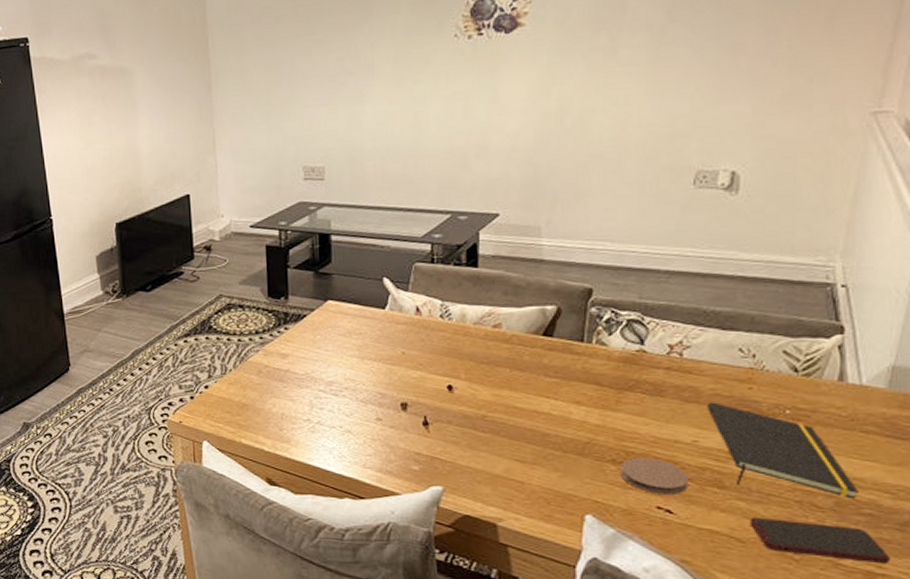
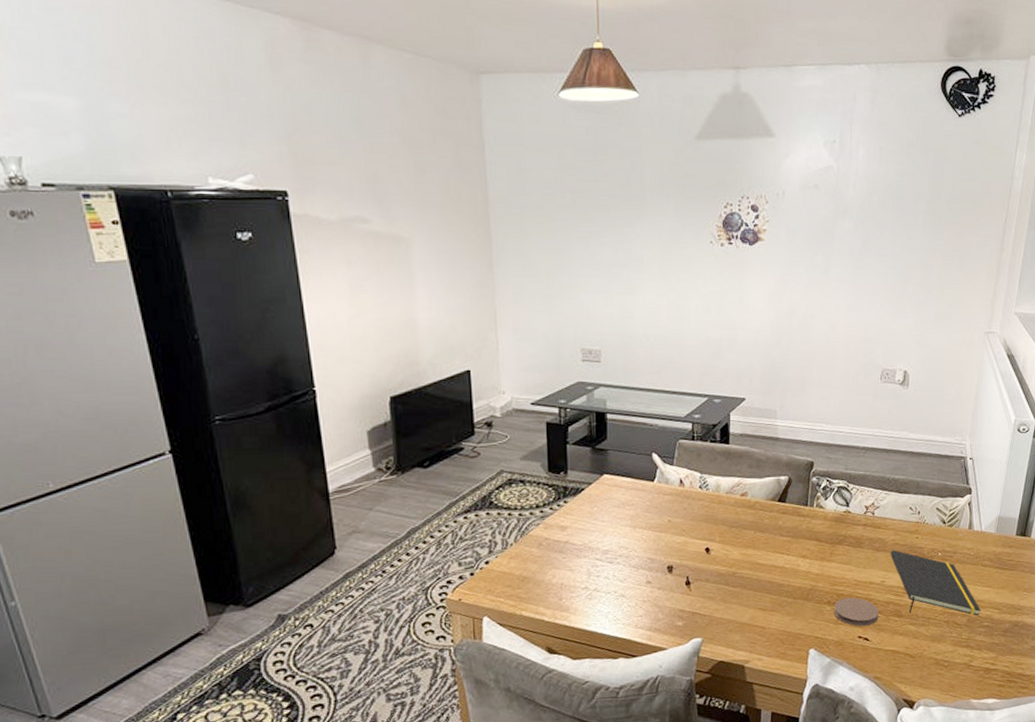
smartphone: present [749,516,890,565] -> none [917,636,999,662]

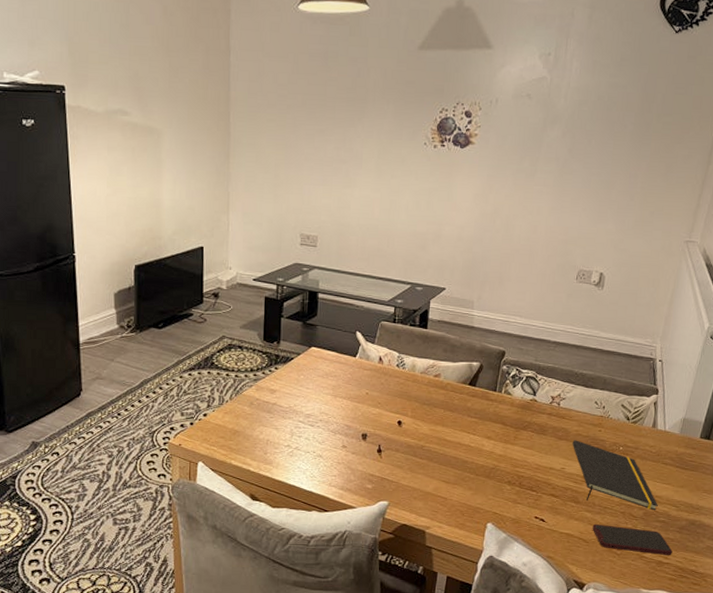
coaster: present [834,597,879,626] -> none [513,480,557,508]
smartphone: none [917,636,999,662] -> present [592,523,673,556]

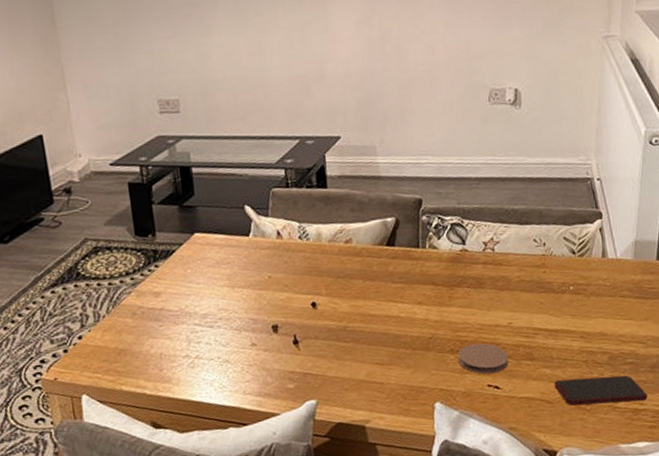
coaster: none [513,480,557,508] -> present [458,343,509,374]
notepad: present [572,440,658,511] -> none [515,287,623,356]

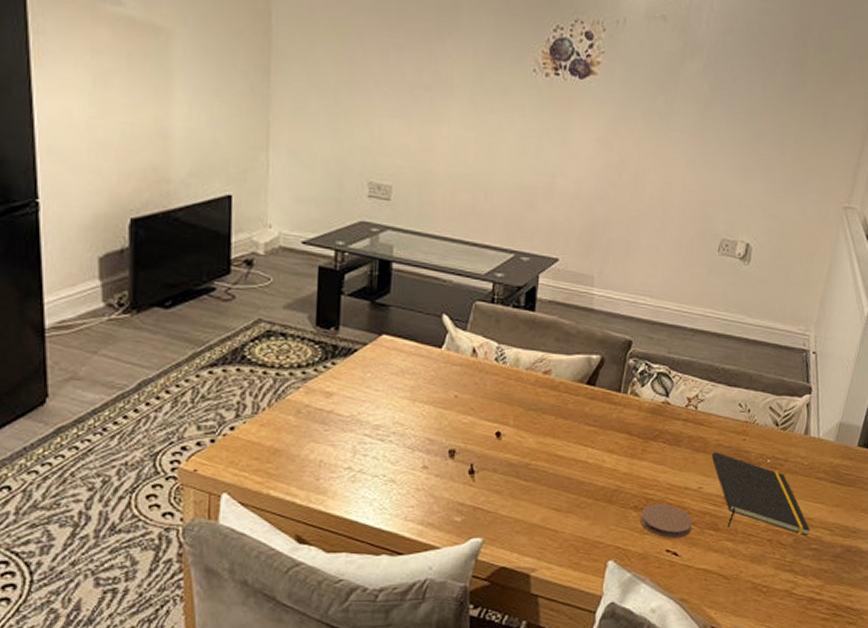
notepad: none [515,287,623,356] -> present [711,452,810,536]
smartphone: present [554,375,648,406] -> none [734,555,826,591]

